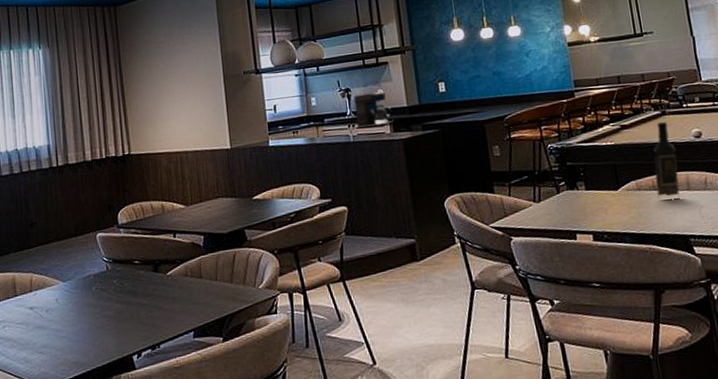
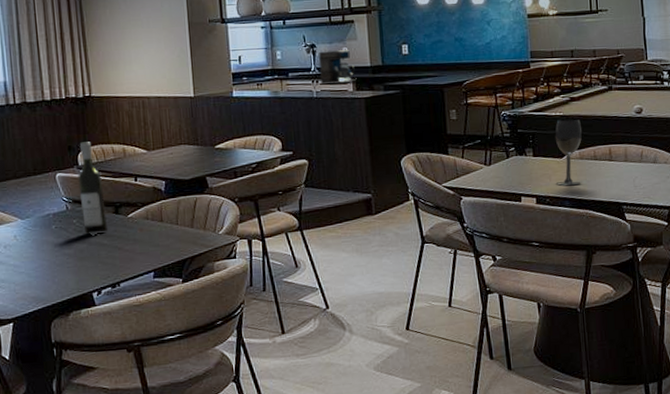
bottle: none [117,200,147,295] -> present [78,142,107,235]
wine glass: none [607,148,641,220] -> present [554,119,583,186]
wine bottle: present [653,121,680,198] -> none [597,96,618,167]

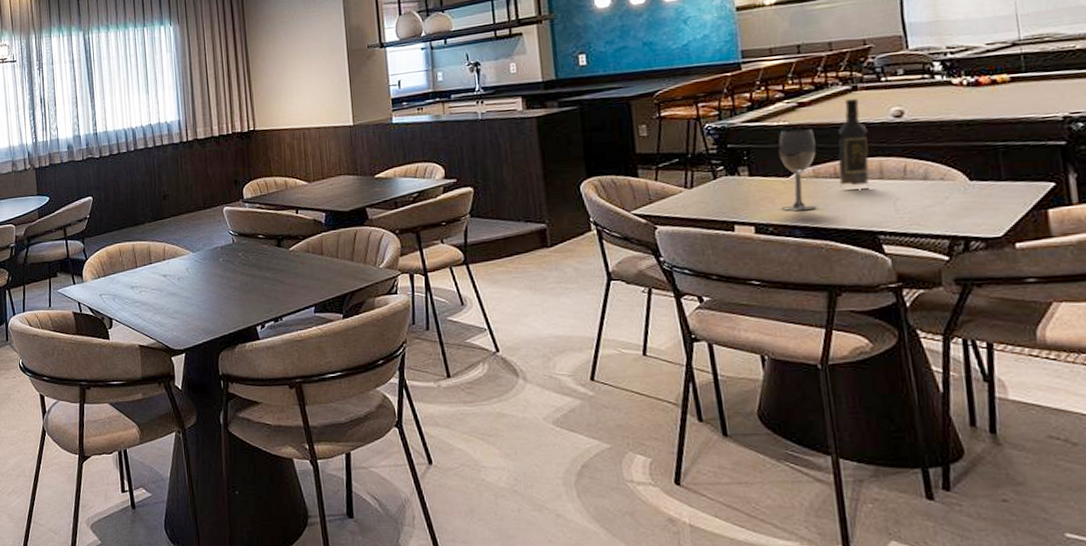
bottle: present [78,142,107,235] -> none [243,175,270,268]
coffee maker: present [319,50,357,85] -> none [483,65,527,105]
wine bottle: none [597,96,618,167] -> present [837,98,870,187]

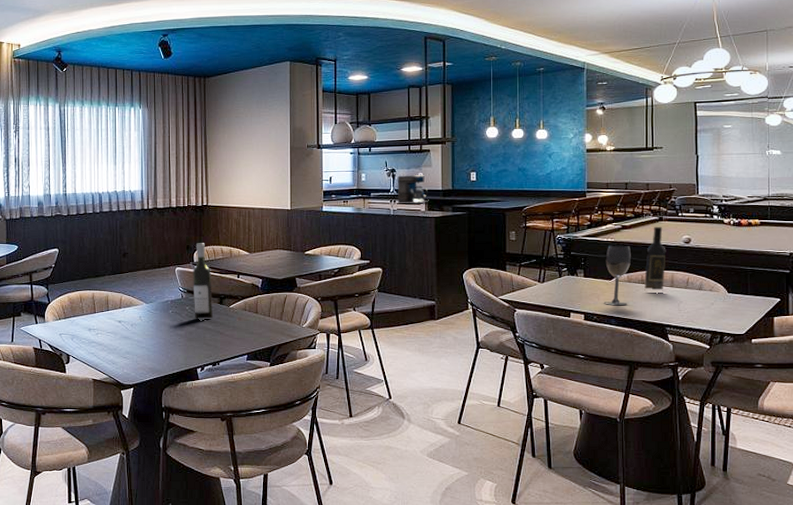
bottle: none [243,175,270,268] -> present [192,243,213,320]
coffee maker: none [483,65,527,105] -> present [398,175,429,204]

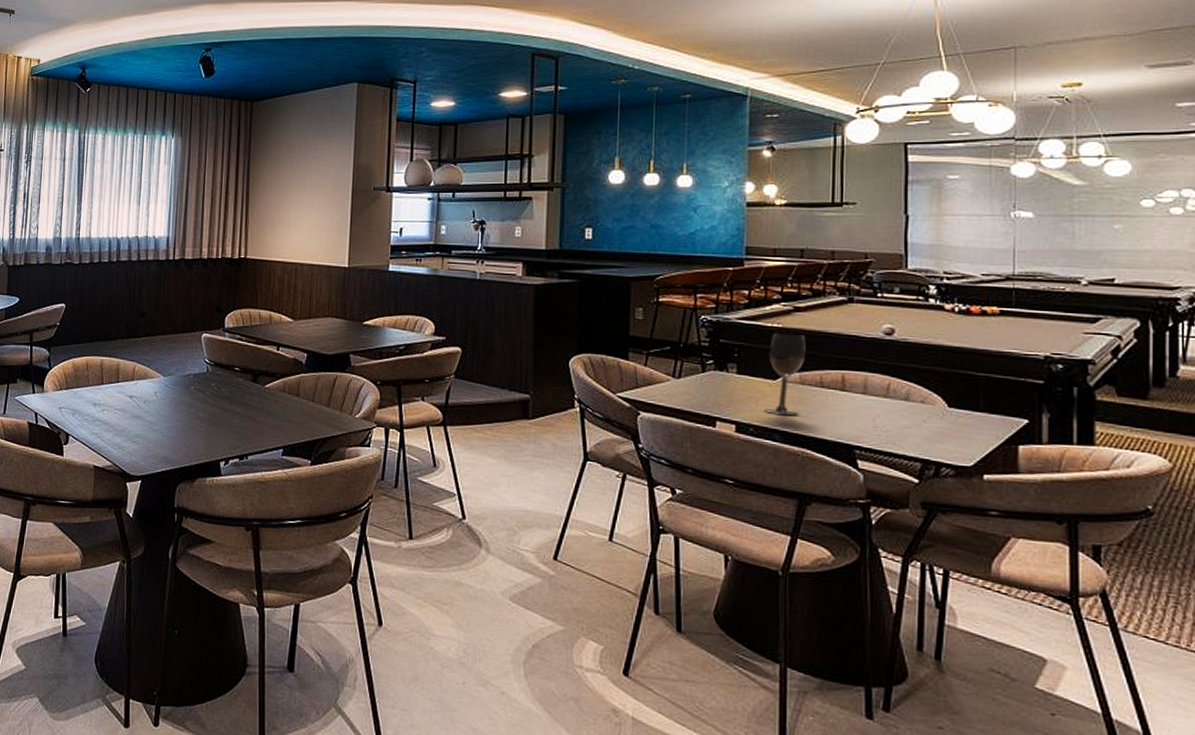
bottle: present [192,243,213,320] -> none [221,304,245,401]
coffee maker: present [398,175,429,204] -> none [487,229,528,267]
wine bottle: present [644,226,666,291] -> none [824,309,858,400]

